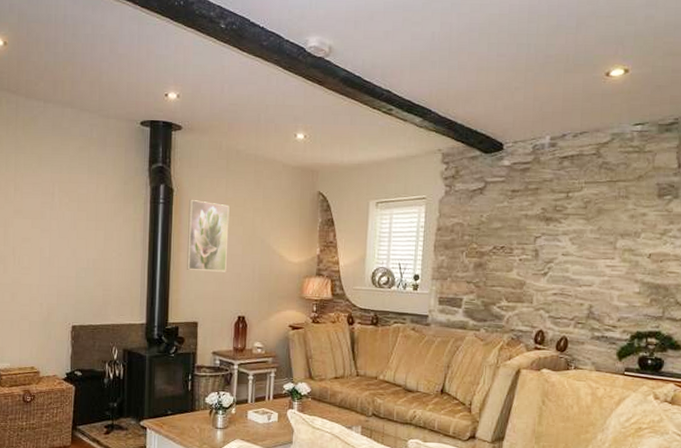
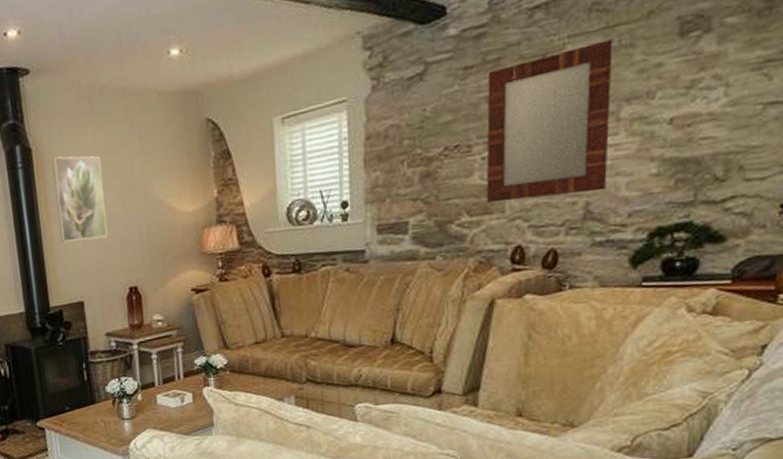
home mirror: none [521,190,614,298] -> present [486,39,613,203]

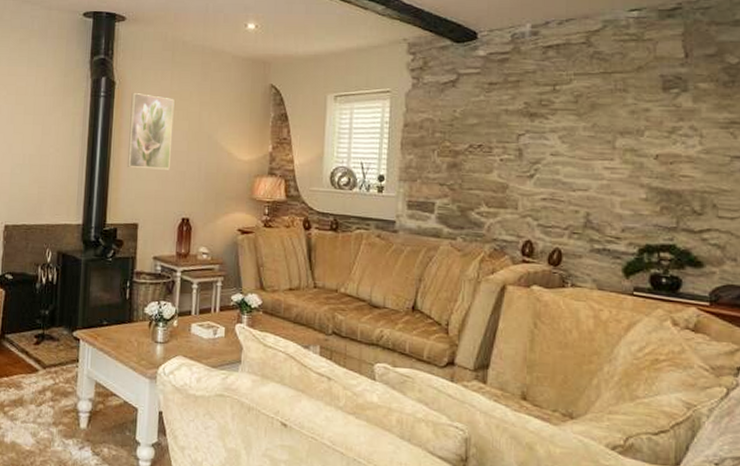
home mirror: present [486,39,613,203] -> none [503,82,610,205]

